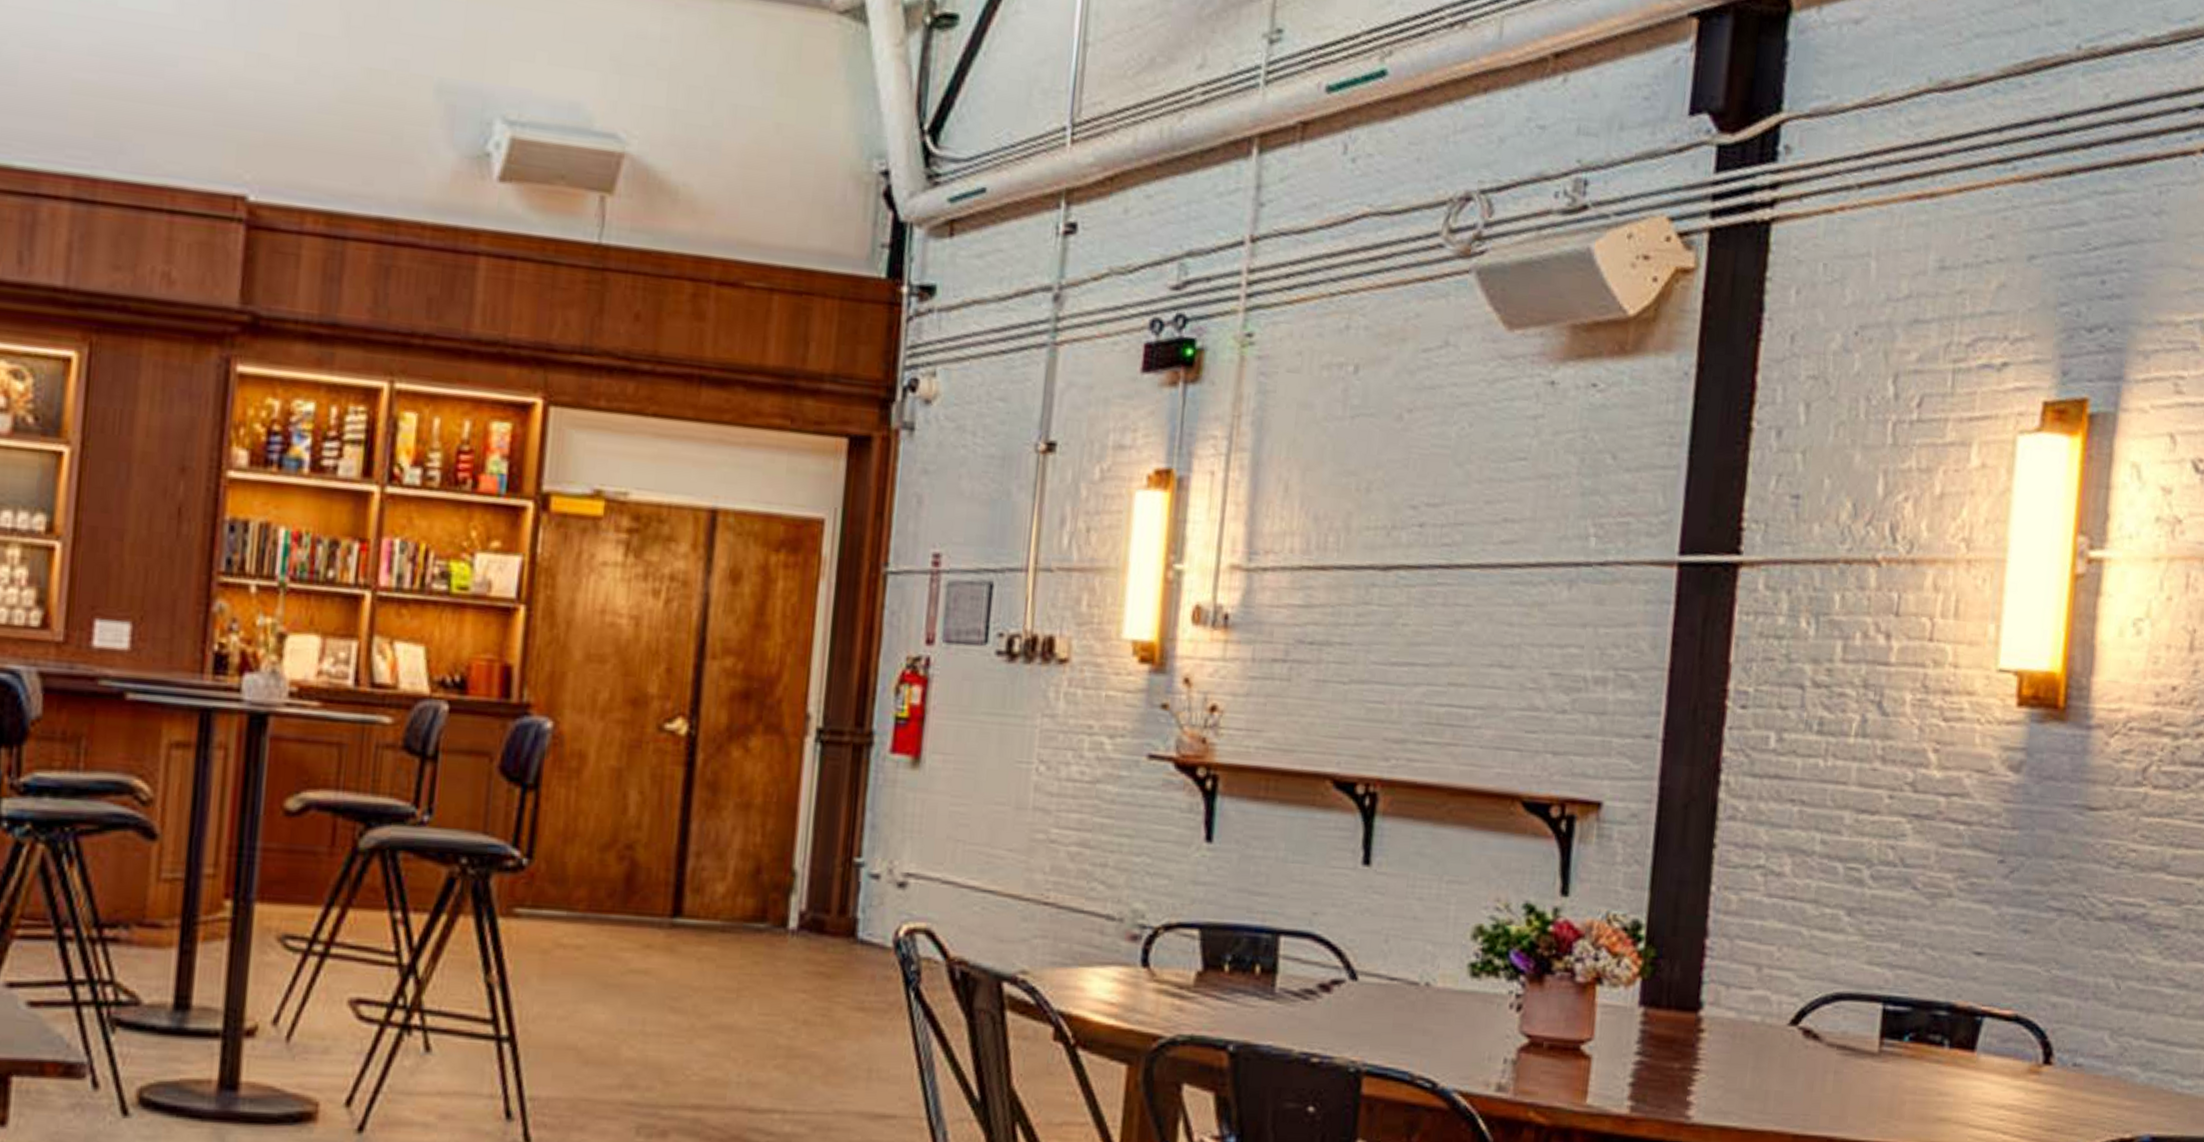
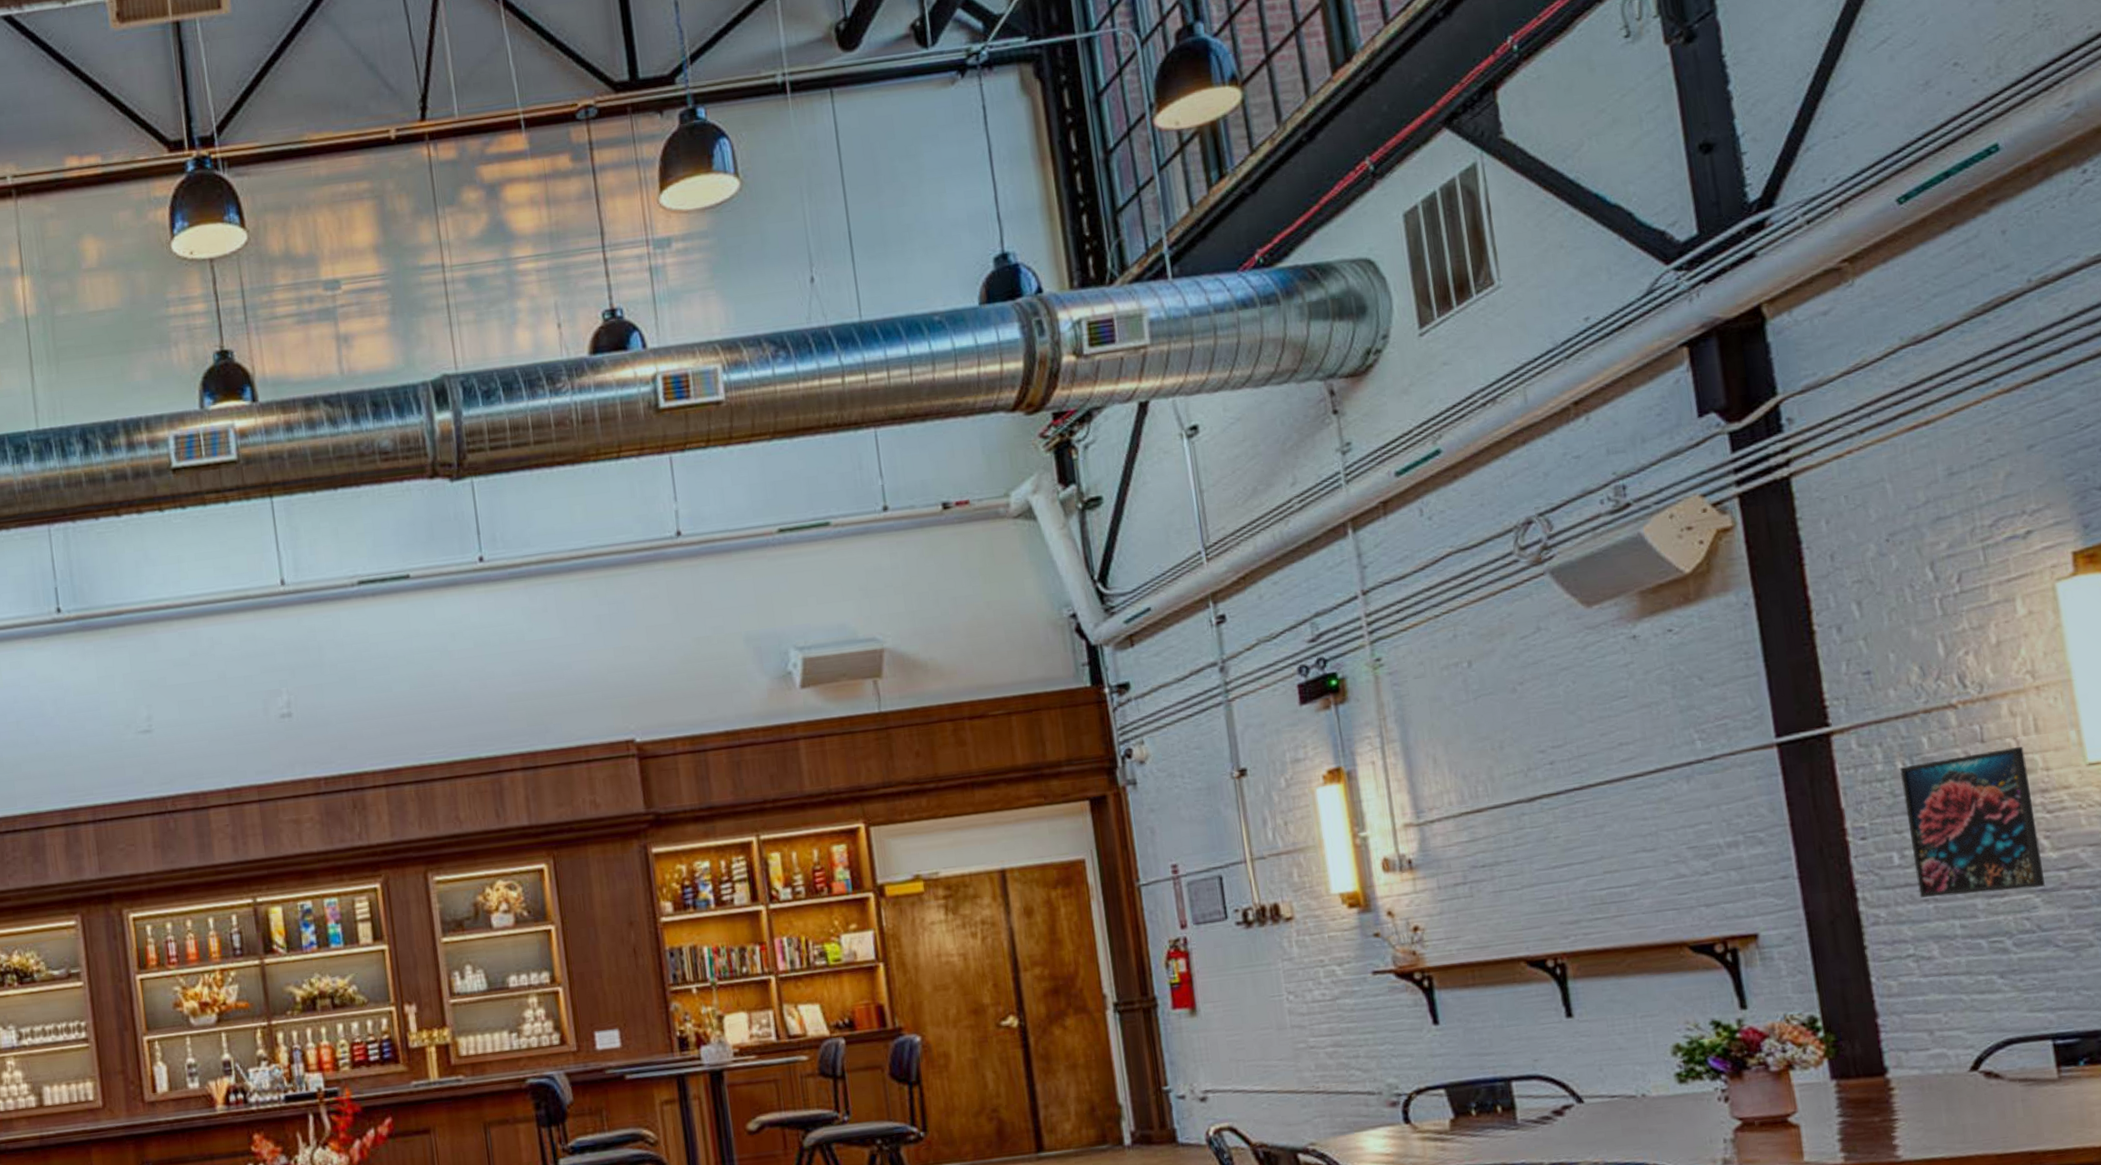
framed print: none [1787,625,1938,811] -> present [1900,747,2045,898]

